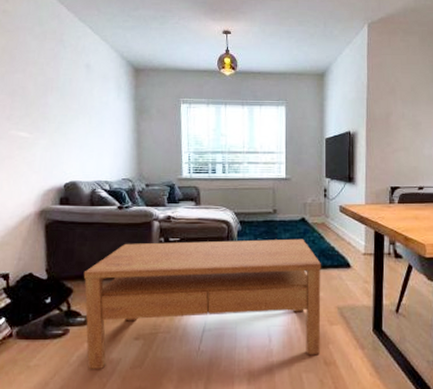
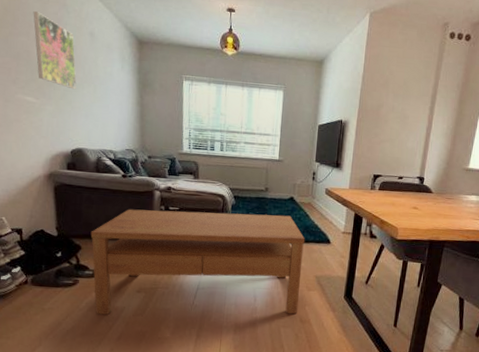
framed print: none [30,49,72,122] -> present [33,11,77,90]

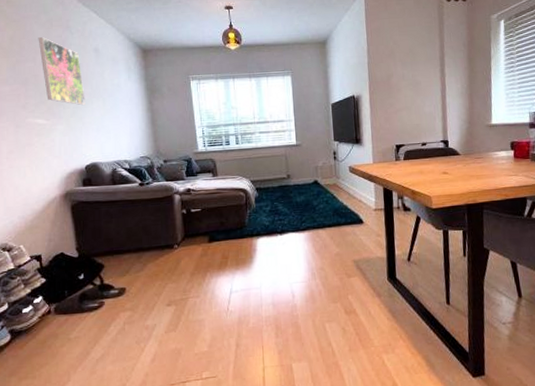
coffee table: present [90,209,305,315] -> none [112,200,340,338]

